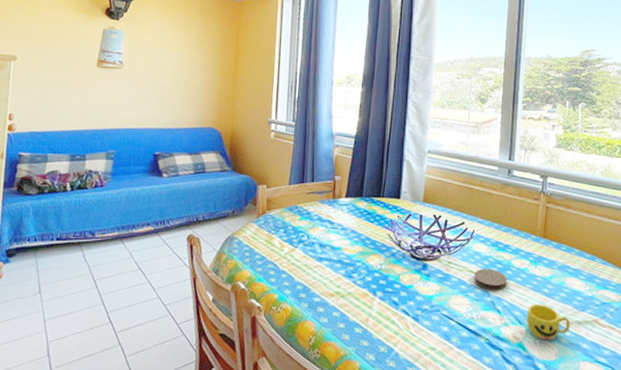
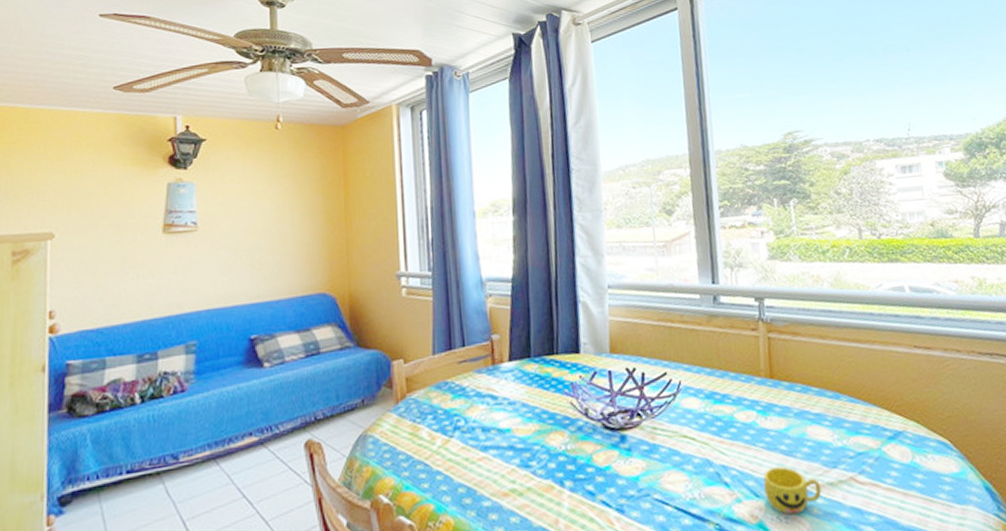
coaster: present [474,269,507,291] -> none [688,428,733,458]

